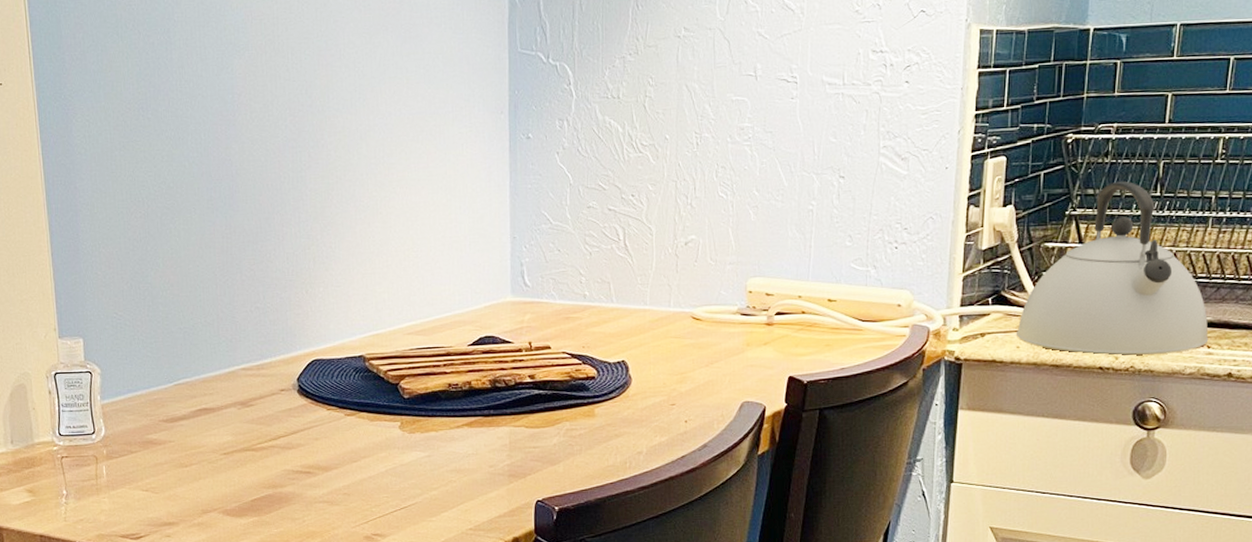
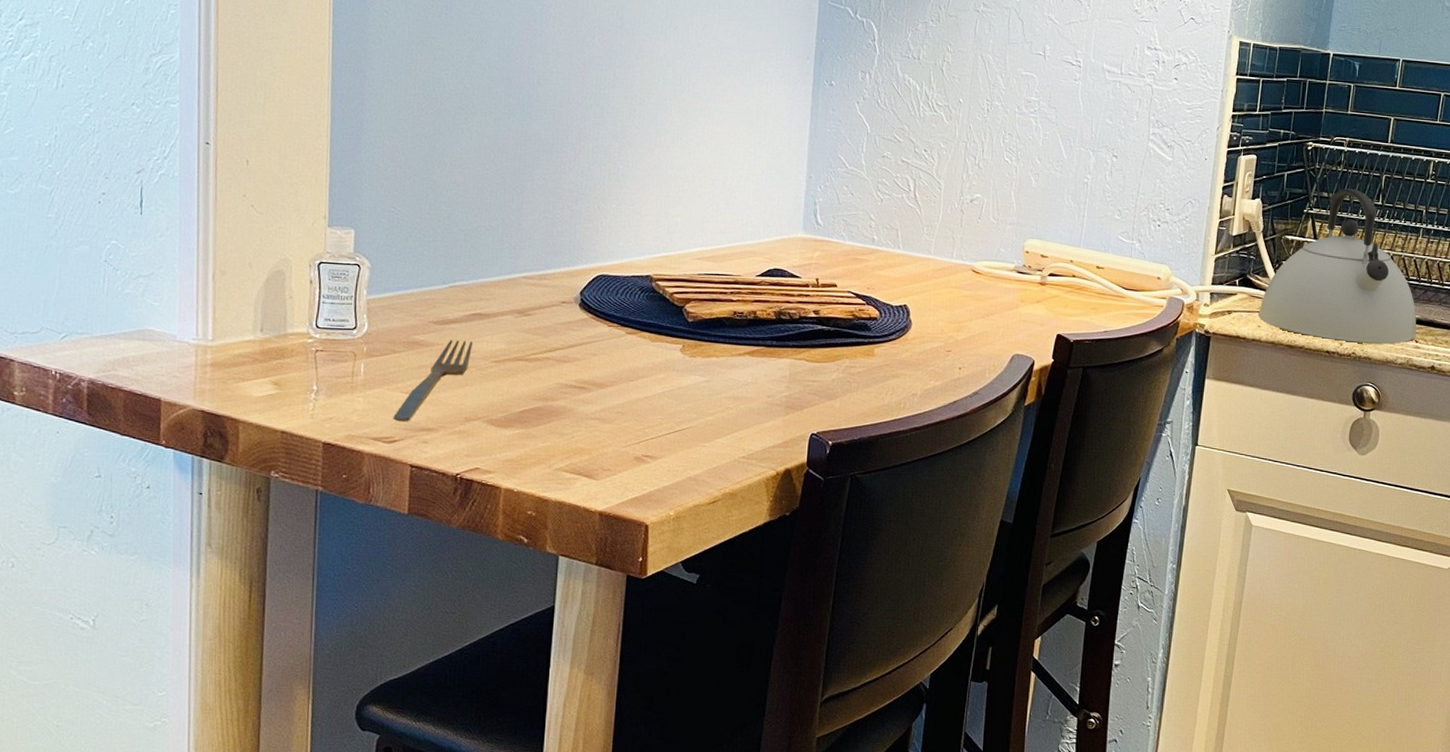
fork: none [137,436,202,519] -> present [393,340,474,422]

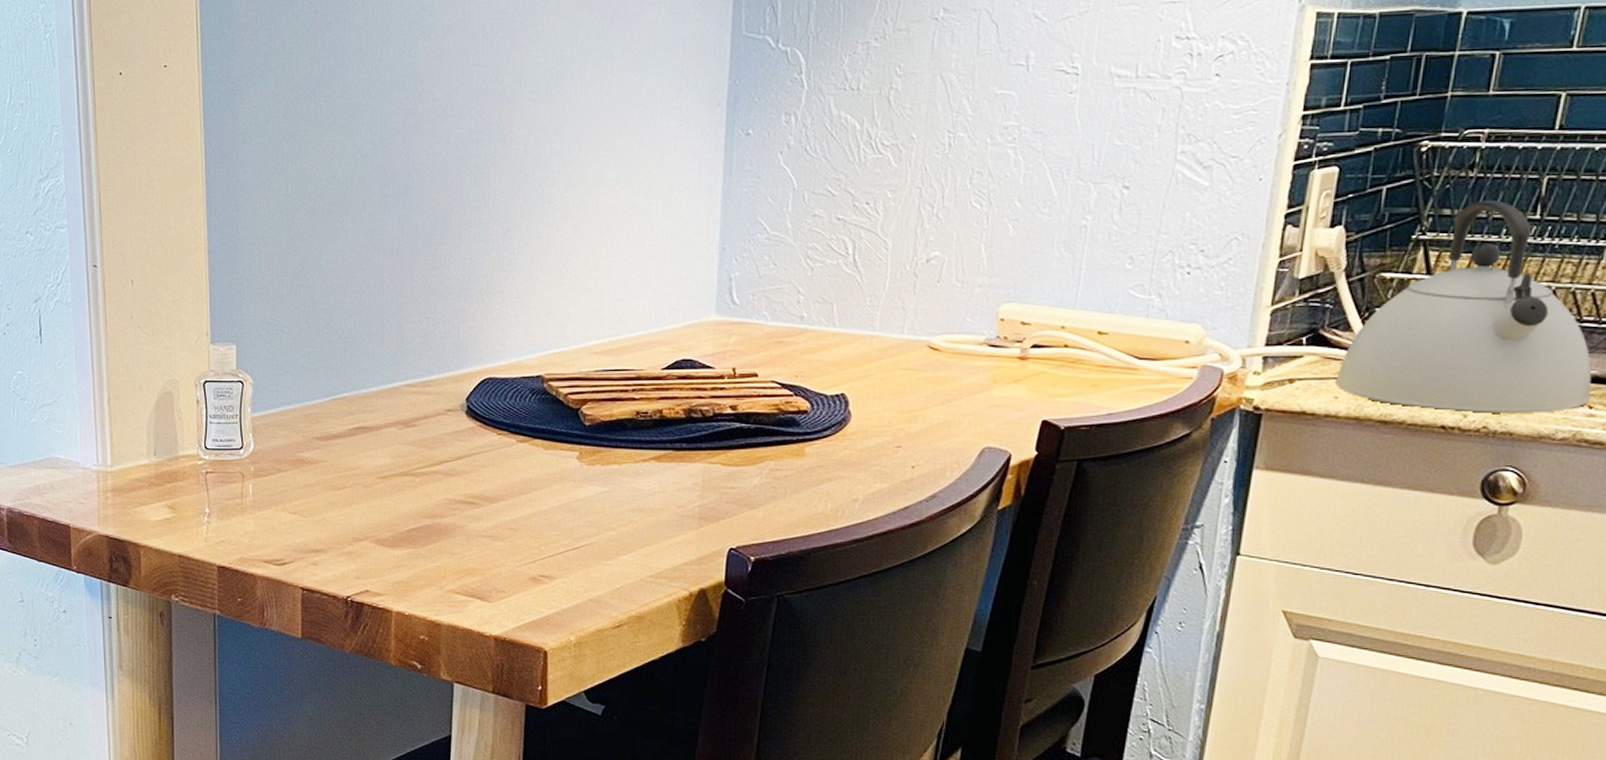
fork: present [393,340,474,422] -> none [282,456,358,544]

